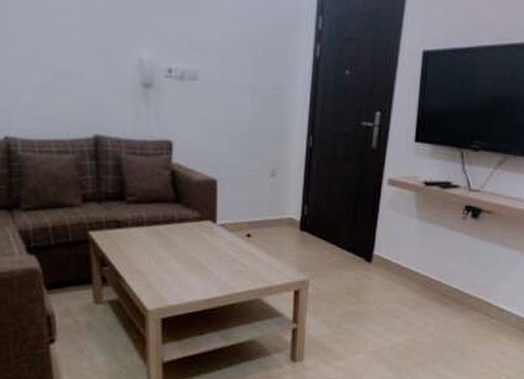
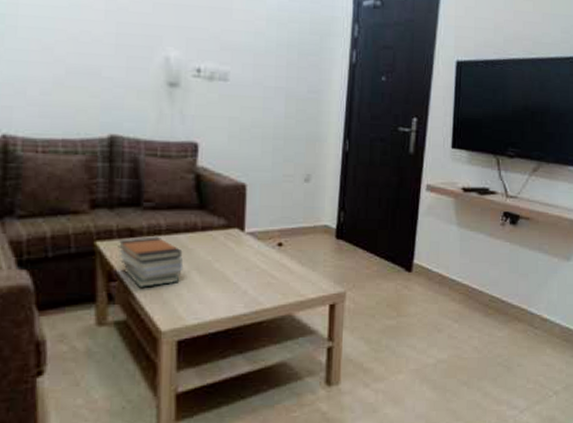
book stack: none [107,227,164,272] -> present [117,236,184,287]

